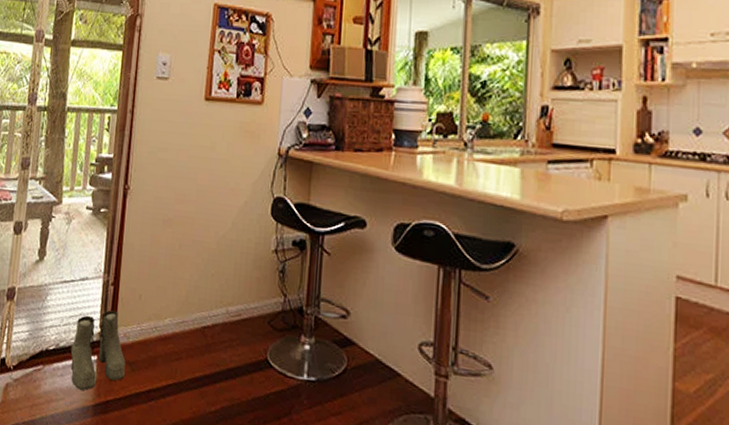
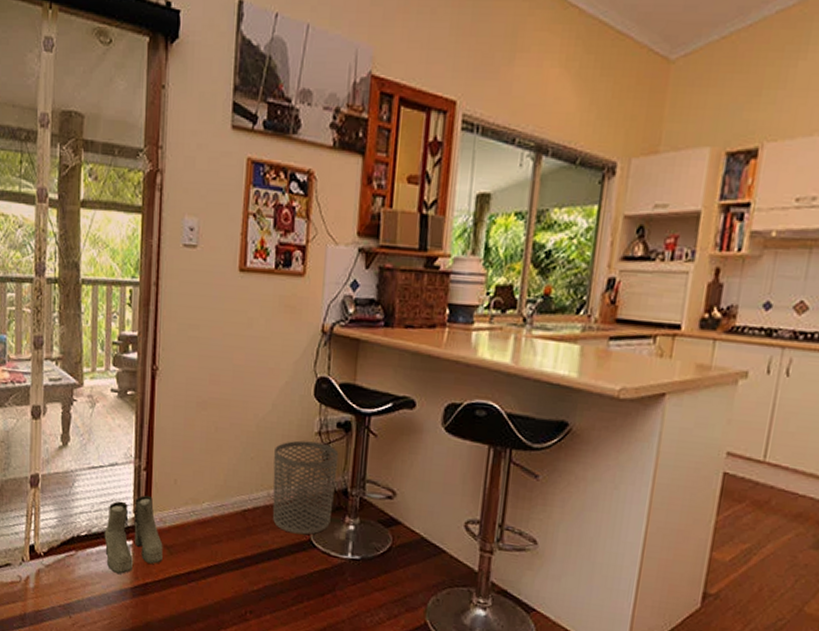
waste bin: none [230,258,294,354] -> present [272,440,339,535]

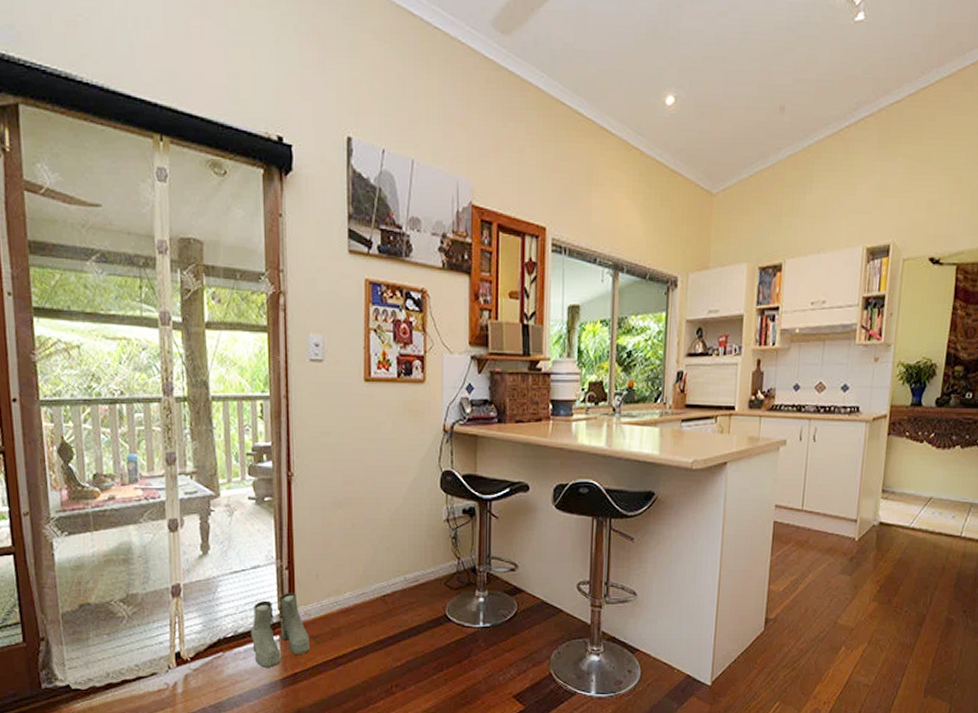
waste bin: present [272,440,339,535] -> none [408,528,466,611]

